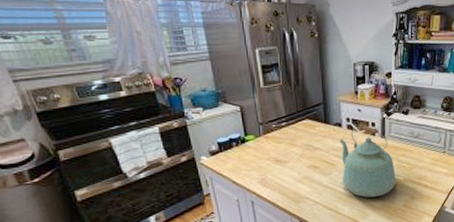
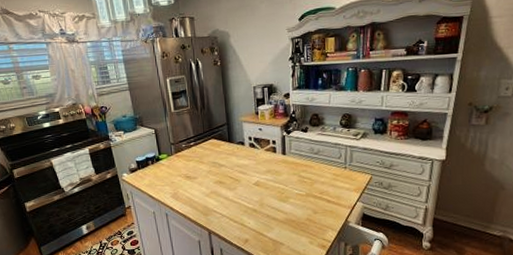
kettle: present [339,124,396,198] -> none [242,142,298,211]

